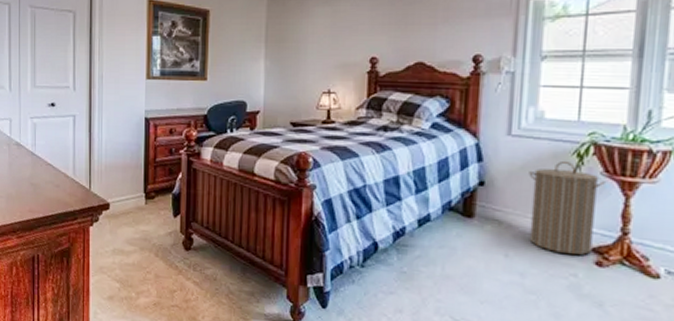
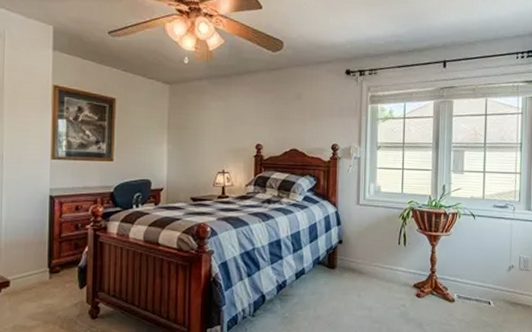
laundry hamper: present [528,160,607,256] -> none [372,222,421,291]

